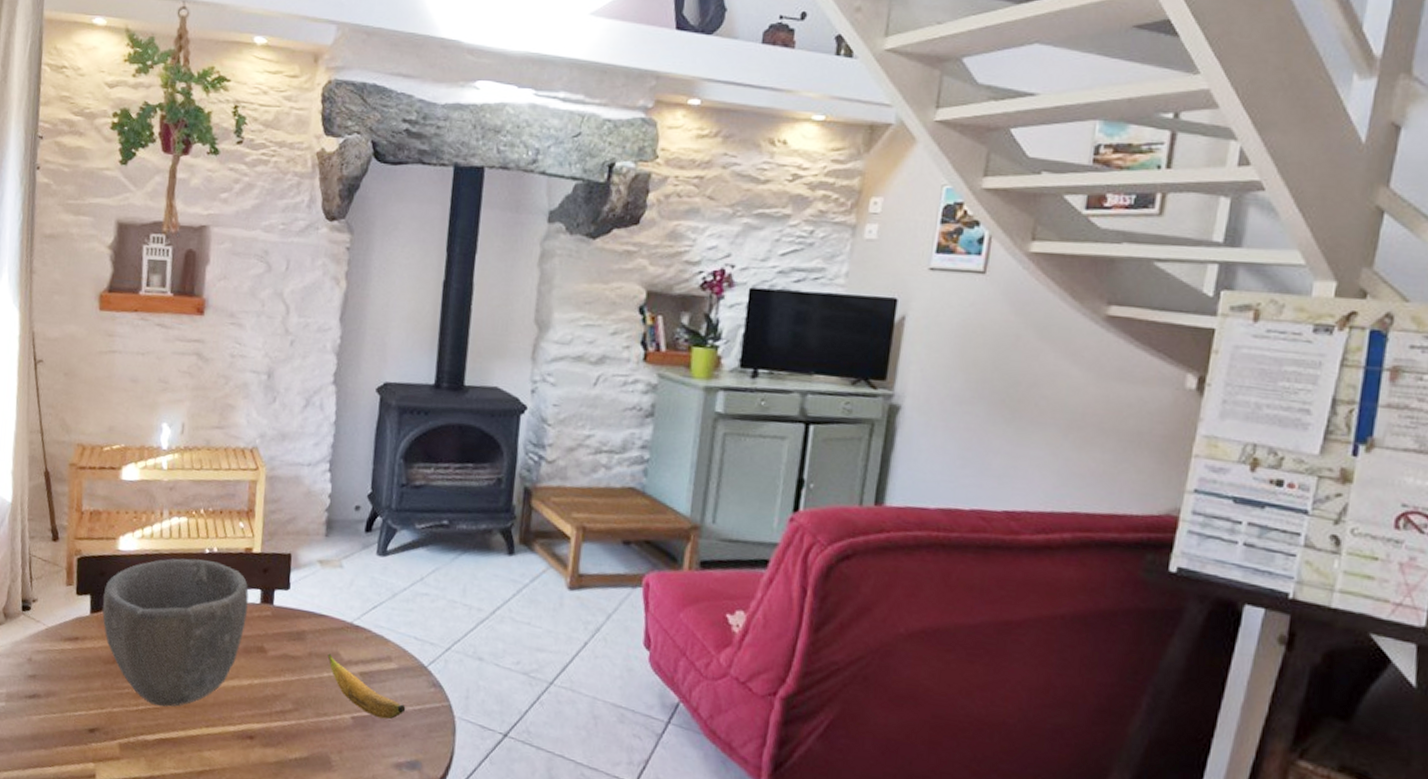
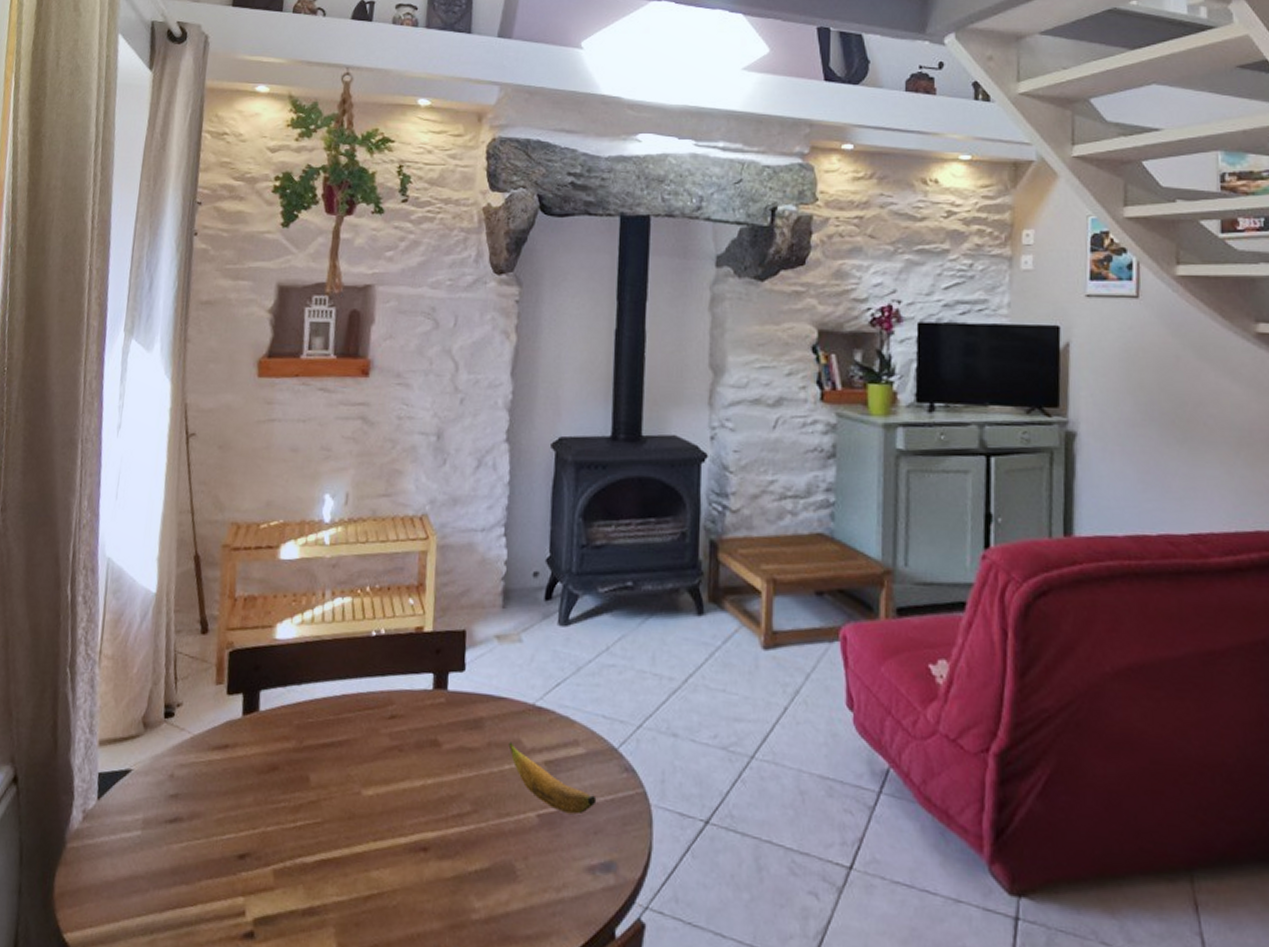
bowl: present [102,558,249,707] -> none [256,643,420,820]

